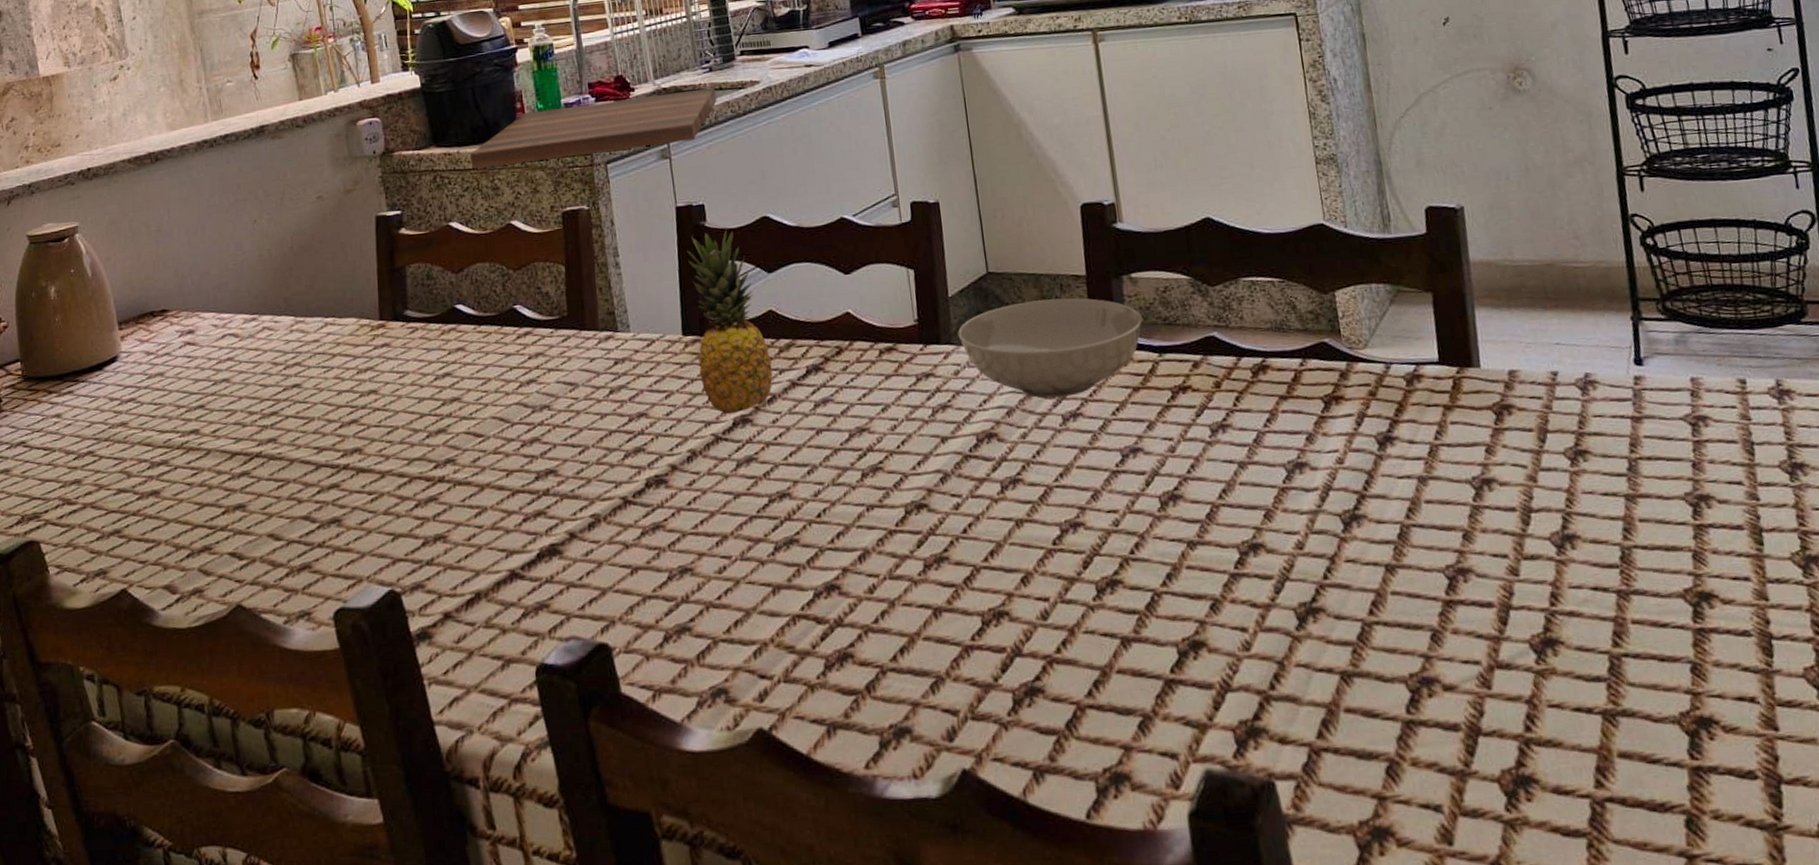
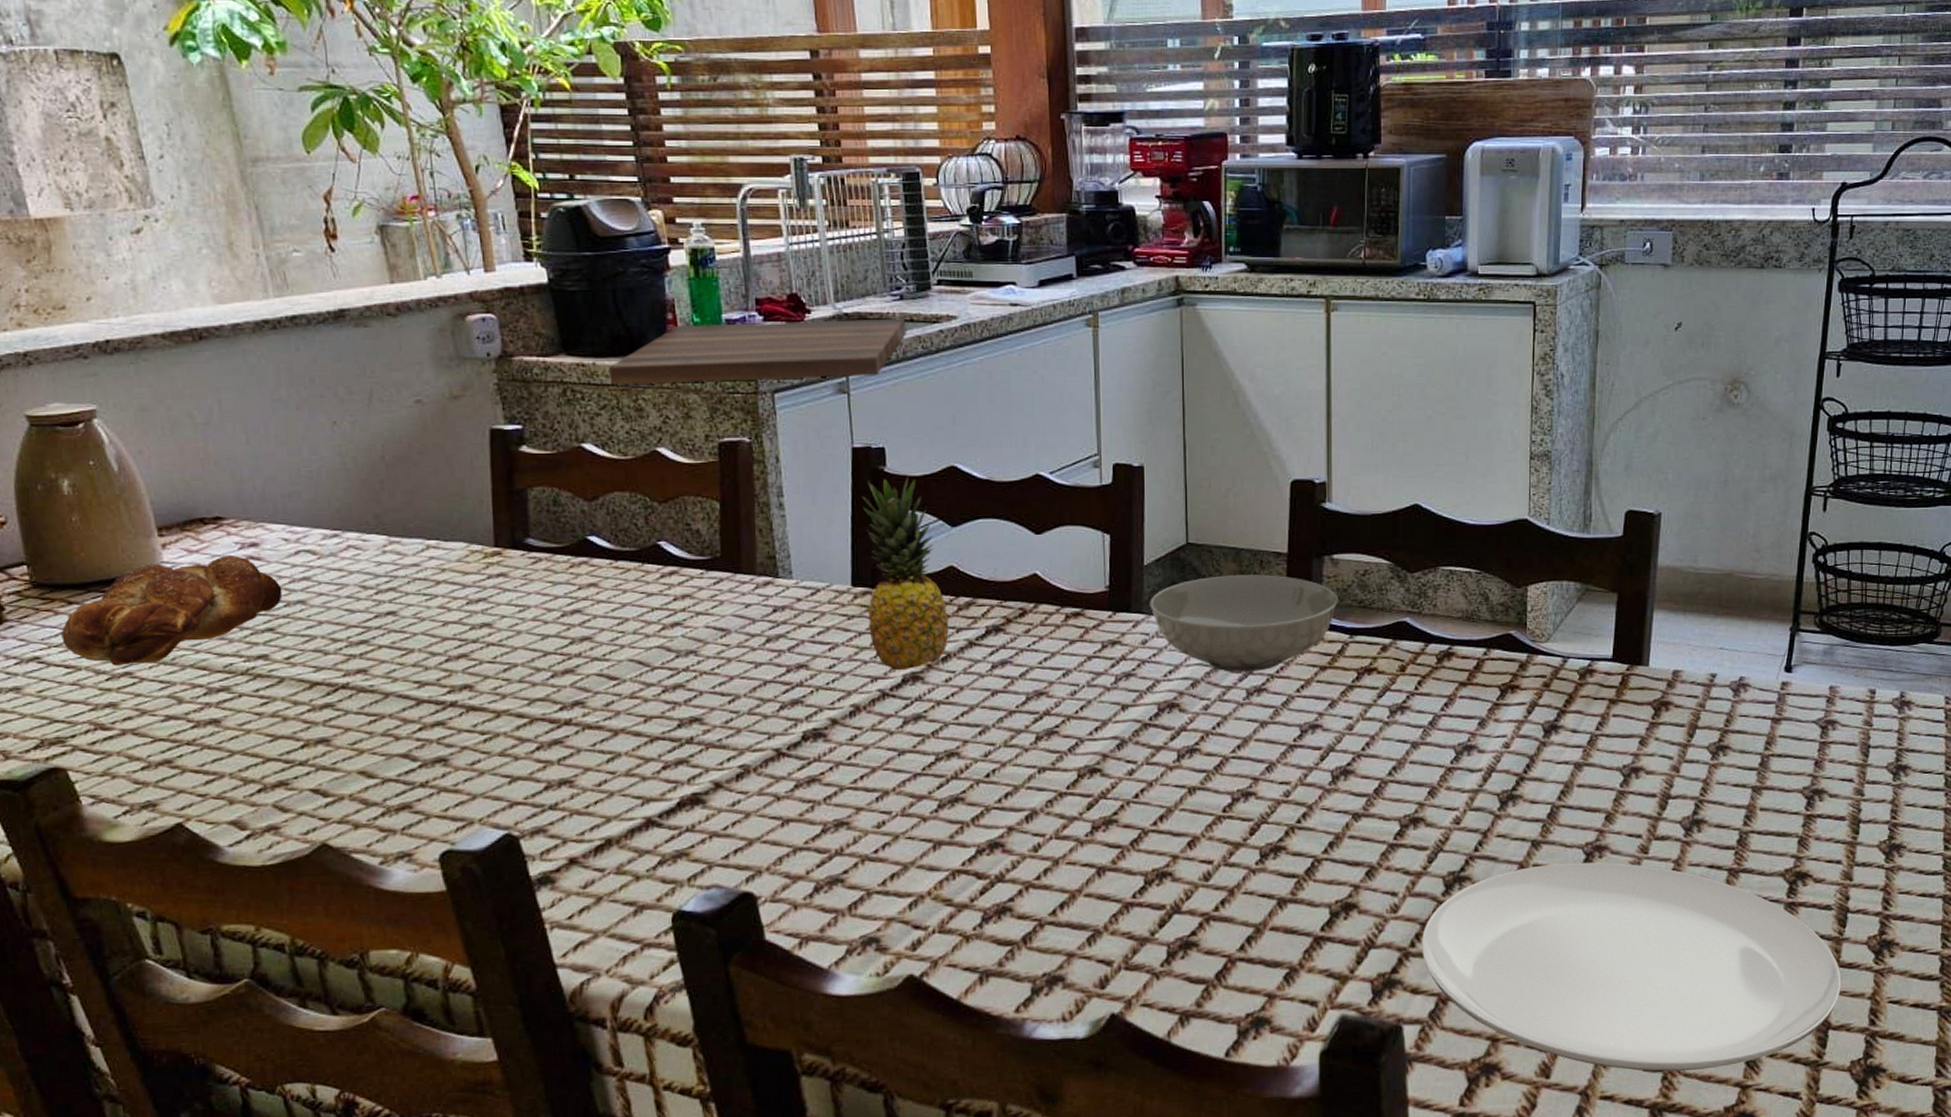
bread loaf: none [42,342,211,446] -> present [61,554,283,666]
plate: none [1281,587,1785,837] -> present [1421,862,1842,1072]

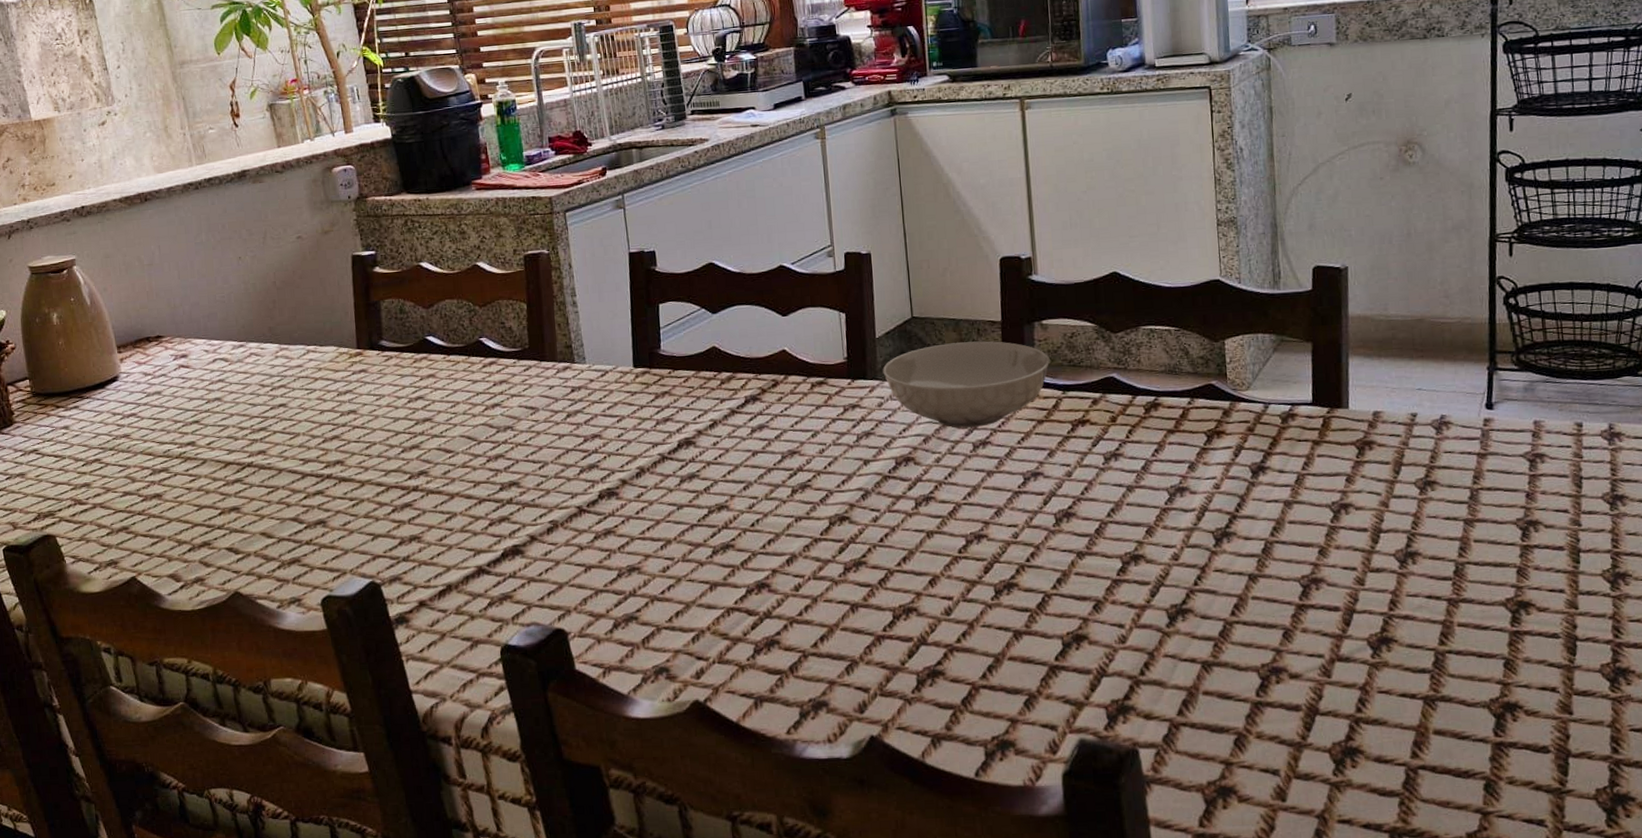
bread loaf: present [61,554,283,666] -> none [52,364,205,454]
cutting board: present [609,318,906,385] -> none [438,144,668,215]
fruit: present [861,476,949,670] -> none [638,274,714,436]
plate: present [1421,862,1842,1072] -> none [1150,594,1578,797]

